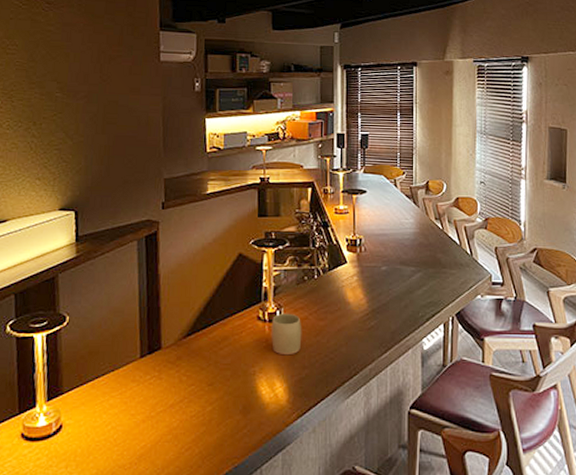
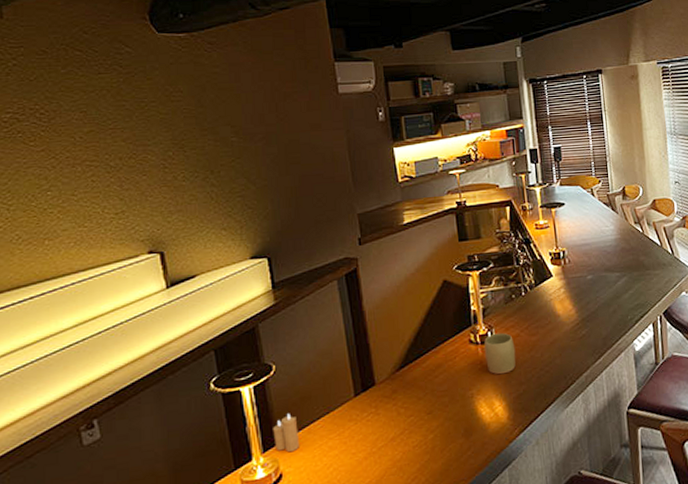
candle: none [58,365,83,405] -> present [273,413,299,453]

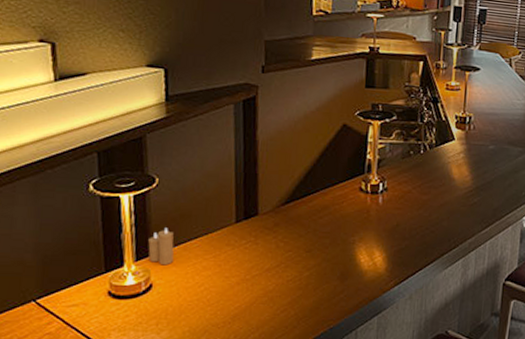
mug: present [483,332,516,375] -> none [372,185,405,227]

